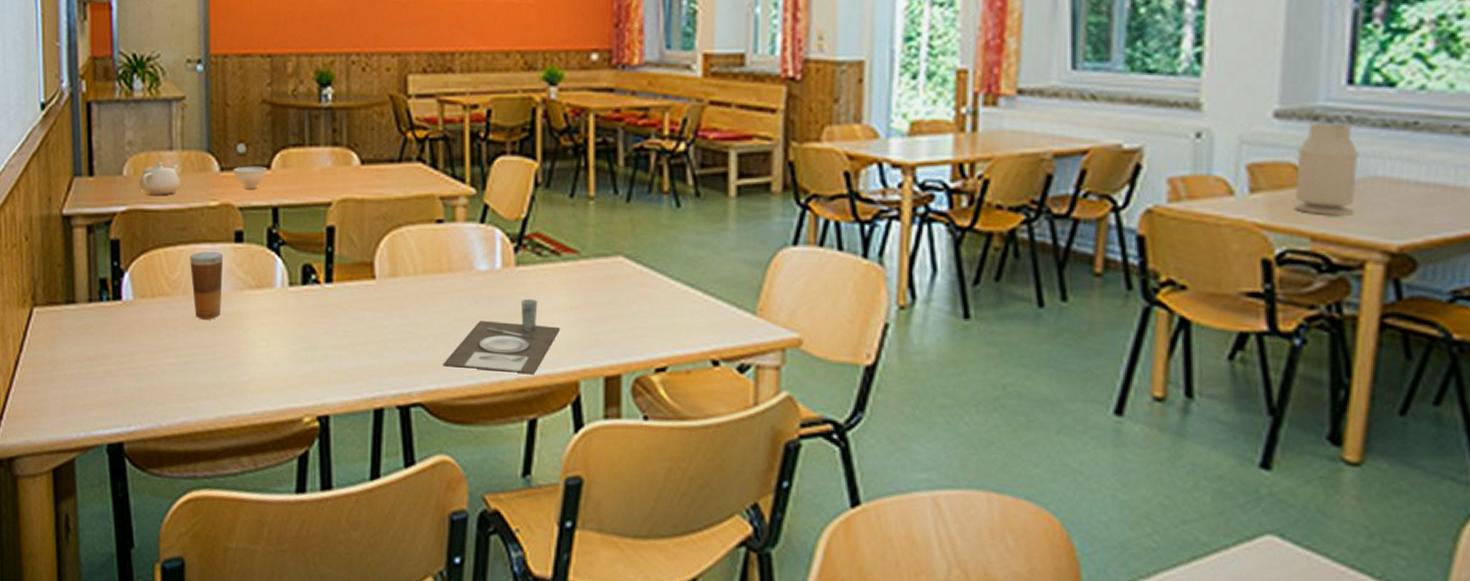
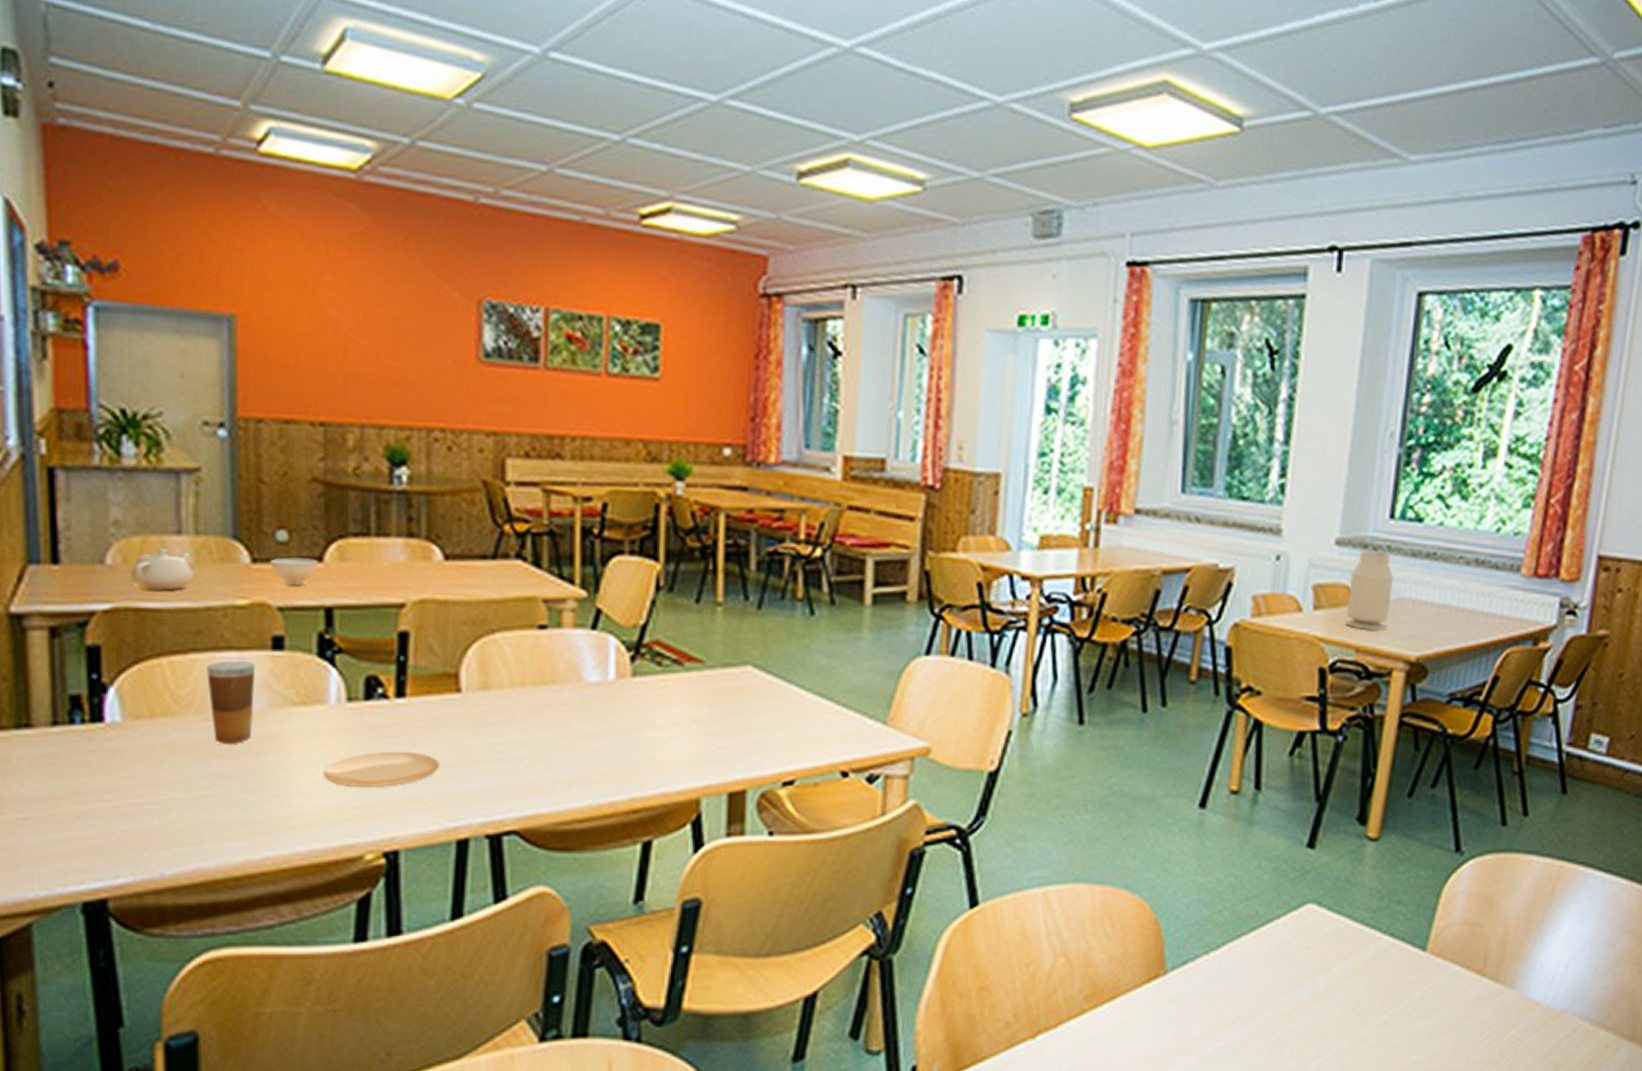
plate: none [272,329,360,361] -> present [322,751,441,789]
place setting: present [443,298,560,374] -> none [543,712,680,793]

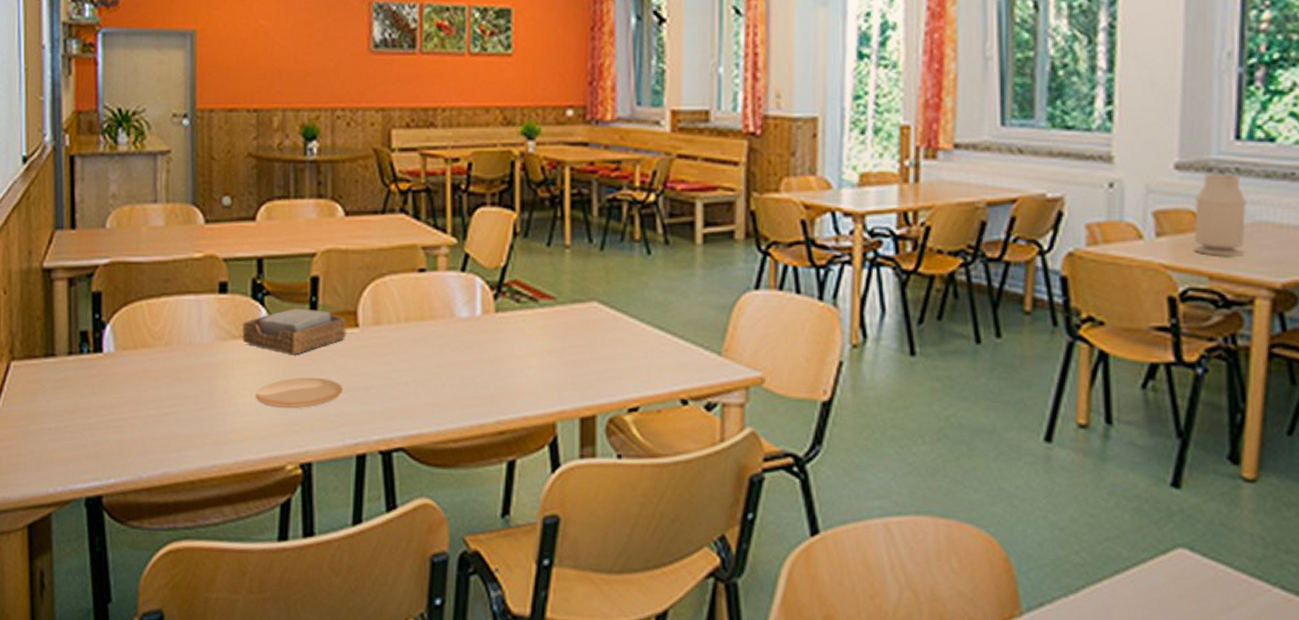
teapot: present [131,549,195,591] -> none [122,215,166,247]
beverage cup: present [207,661,254,744] -> none [173,303,206,371]
bowl: present [270,557,317,586] -> none [218,218,252,241]
napkin holder: none [305,669,445,724] -> present [242,308,346,355]

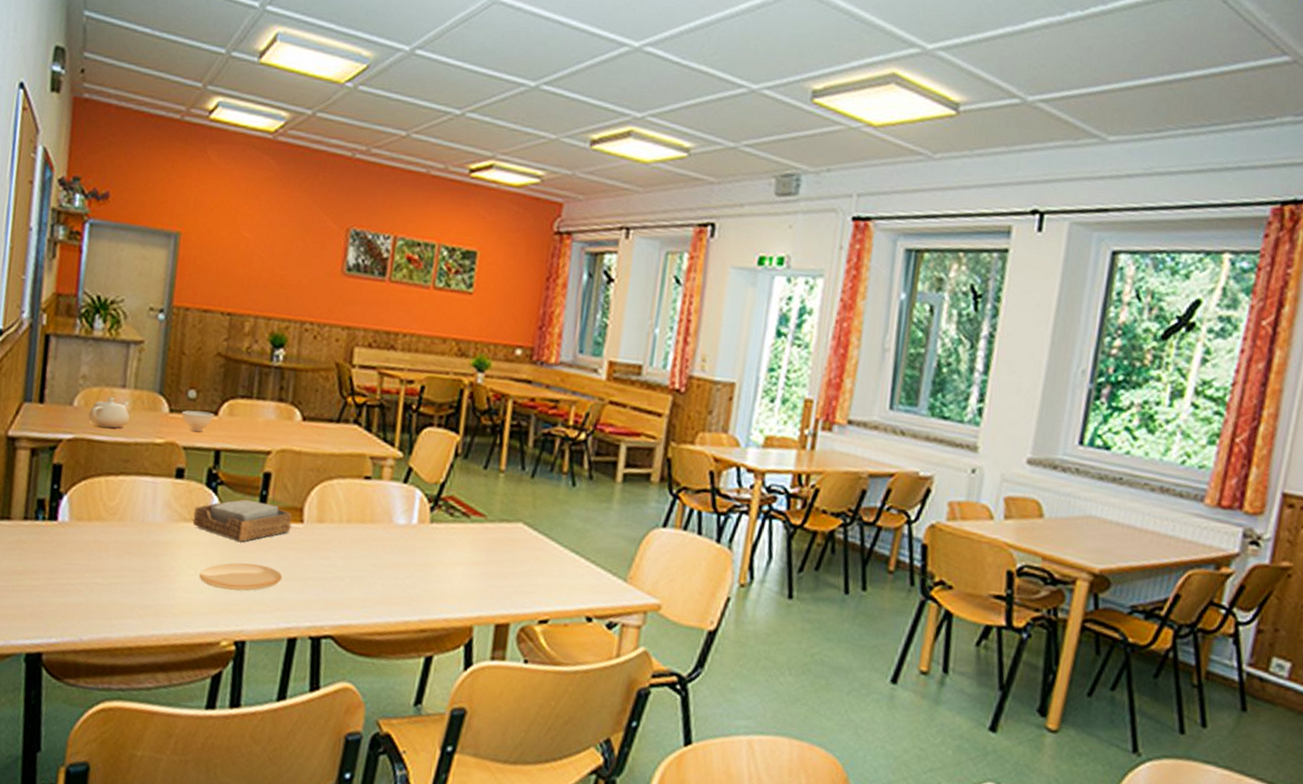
teapot: none [122,215,166,247] -> present [88,397,131,428]
bowl: none [218,218,252,241] -> present [181,410,214,432]
water jug: present [1193,174,1247,256] -> none [1033,470,1081,543]

